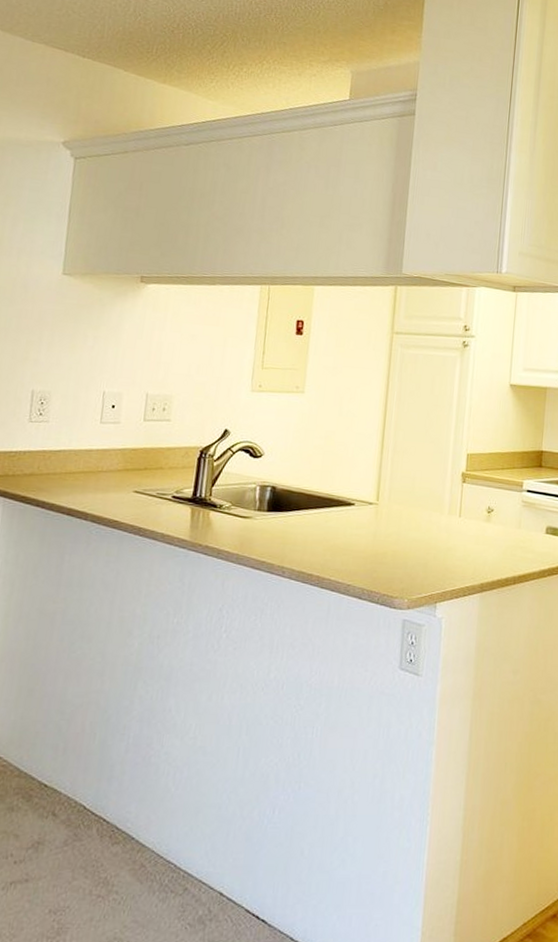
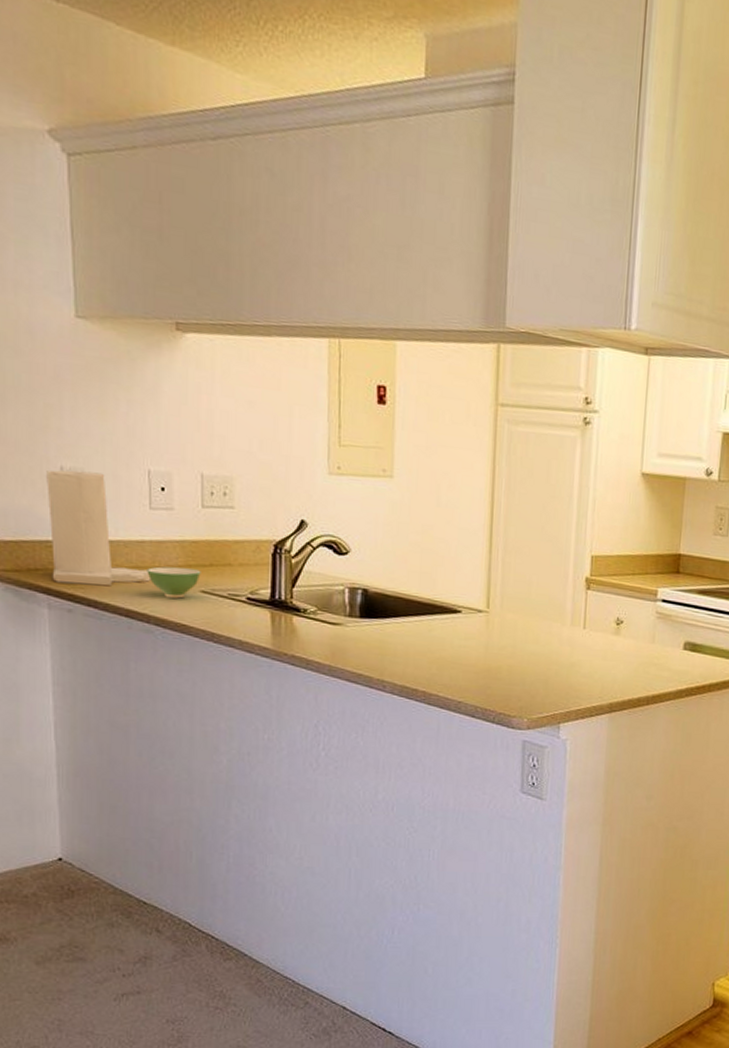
paper towel: none [10,392,94,489] -> present [46,469,152,587]
bowl: none [90,471,137,498] -> present [147,566,201,599]

